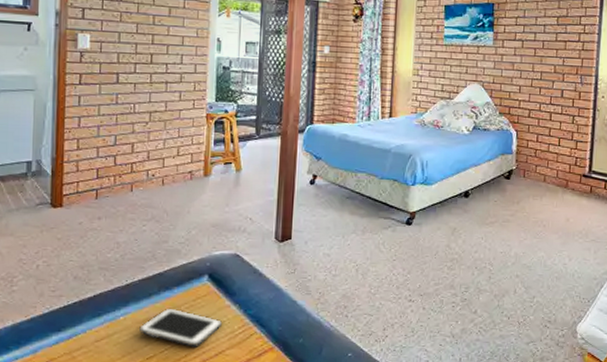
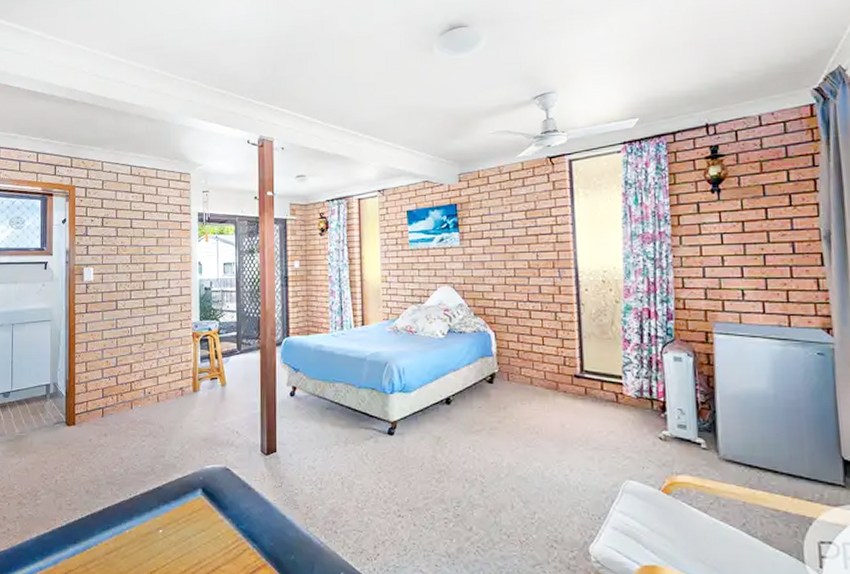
cell phone: present [139,308,223,347] -> none [143,521,218,562]

